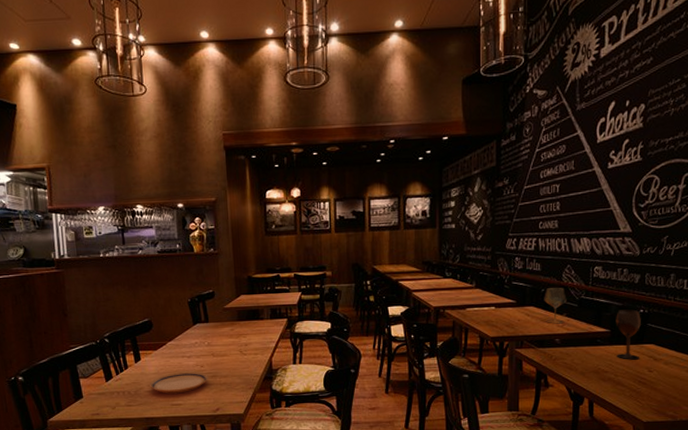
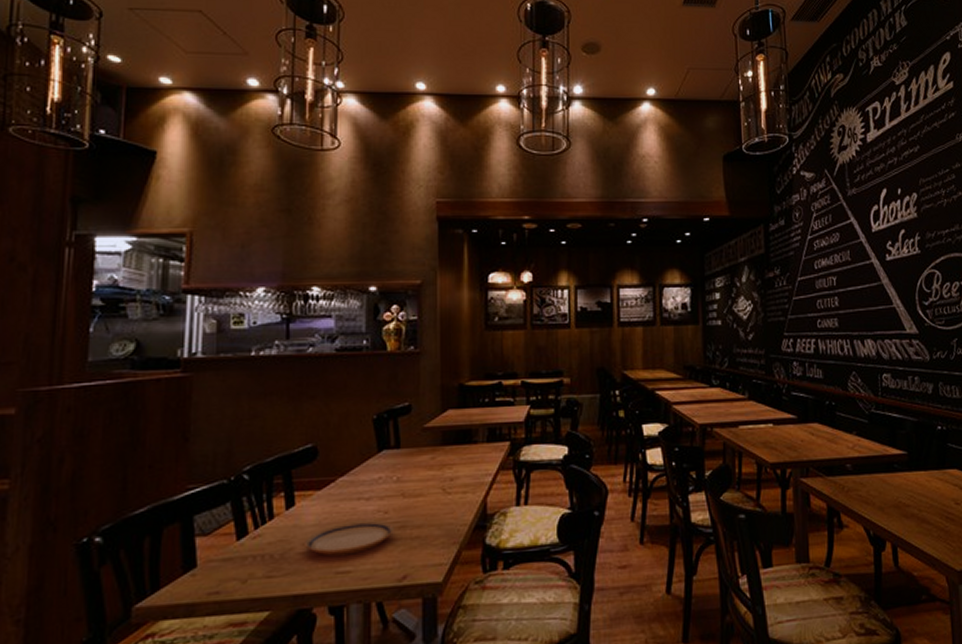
wine glass: present [544,288,567,324] -> none [829,399,855,445]
wine glass: present [616,309,641,360] -> none [912,426,943,490]

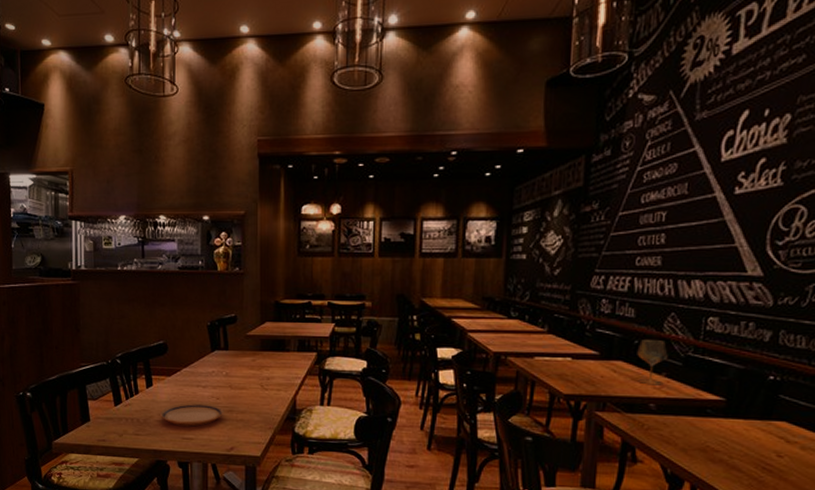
wine glass: none [829,399,855,445] -> present [637,340,668,386]

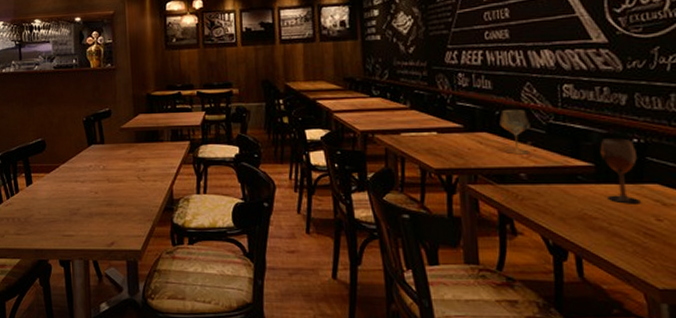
plate: present [160,402,224,427] -> none [40,198,103,223]
wine glass: none [733,374,770,440] -> present [600,138,640,204]

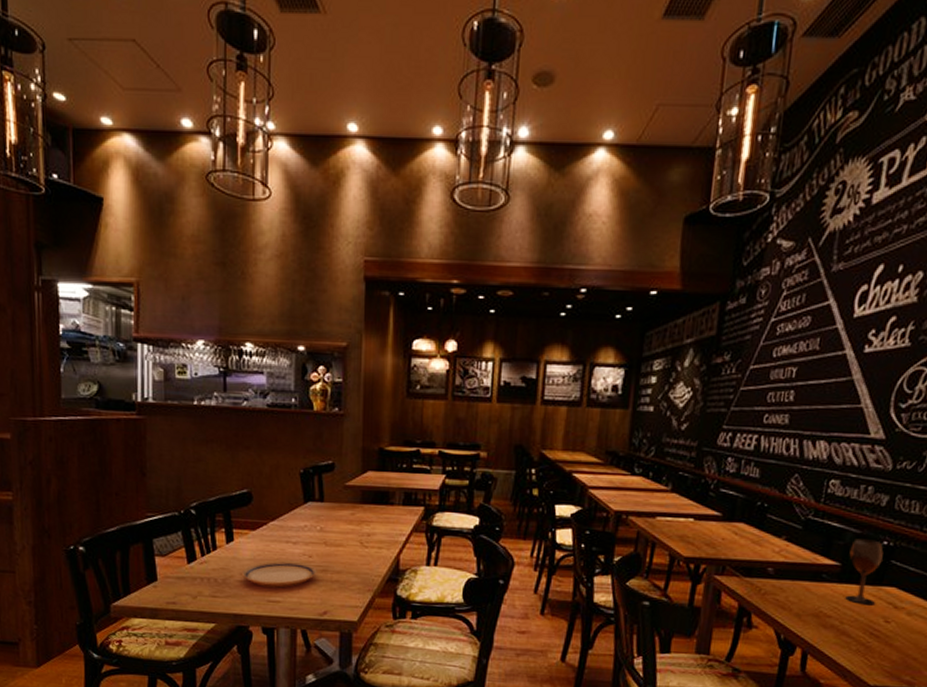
plate: none [40,198,103,223] -> present [242,560,317,588]
wine glass: present [499,110,530,155] -> none [758,501,790,549]

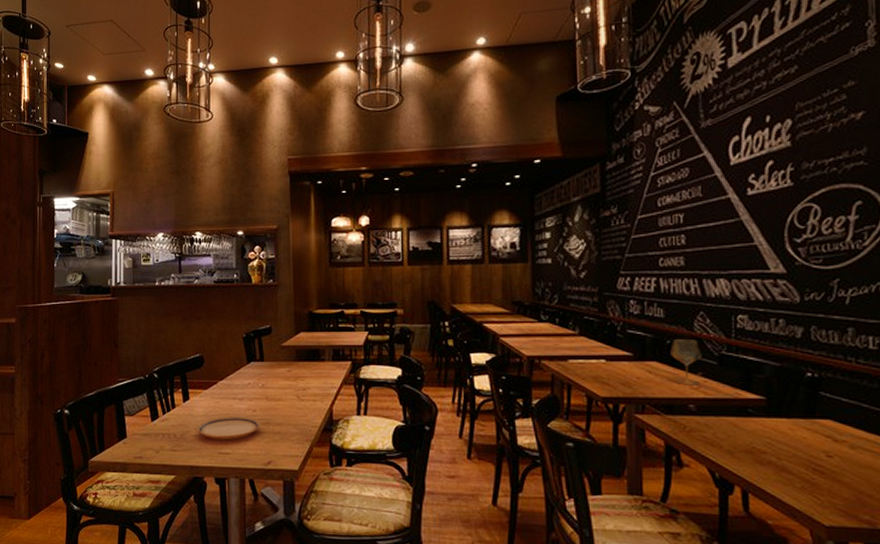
wine glass: none [758,501,790,549] -> present [670,340,702,386]
wine glass: present [845,539,884,605] -> none [772,371,811,439]

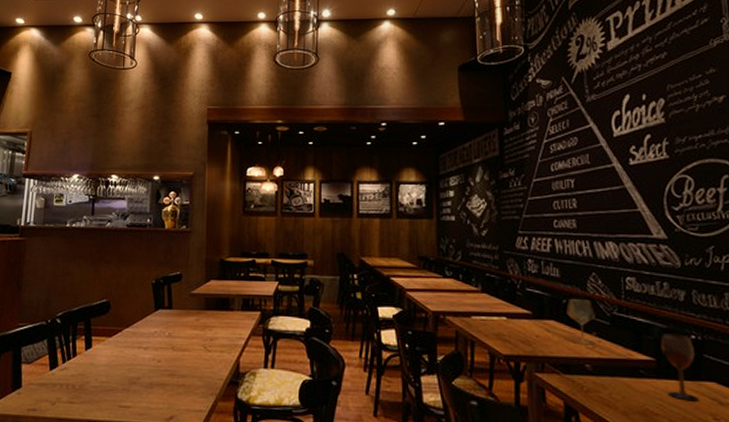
plate: present [197,415,261,441] -> none [97,365,165,393]
wine glass: none [772,371,811,439] -> present [660,333,699,402]

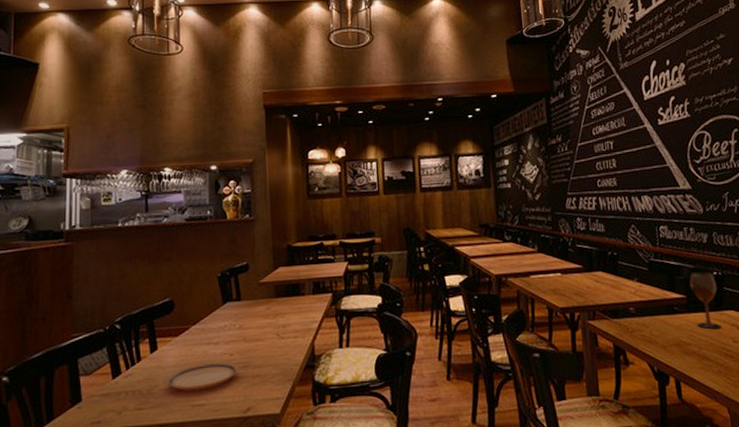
plate: none [97,365,165,393] -> present [166,361,238,392]
wine glass: present [566,299,595,346] -> none [611,250,636,291]

